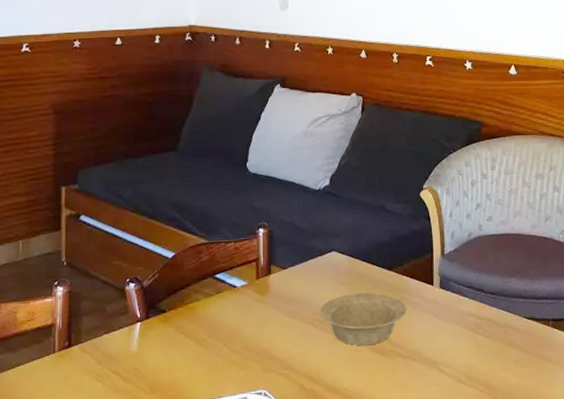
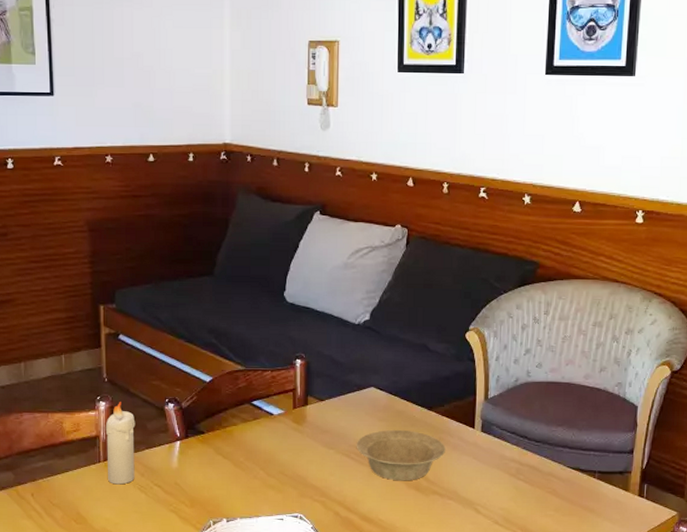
candle: none [62,285,94,376] -> present [105,402,136,485]

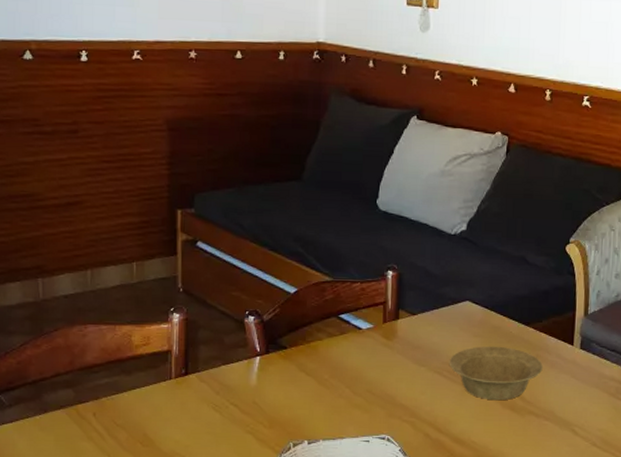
candle: present [105,402,136,485] -> none [178,314,212,404]

